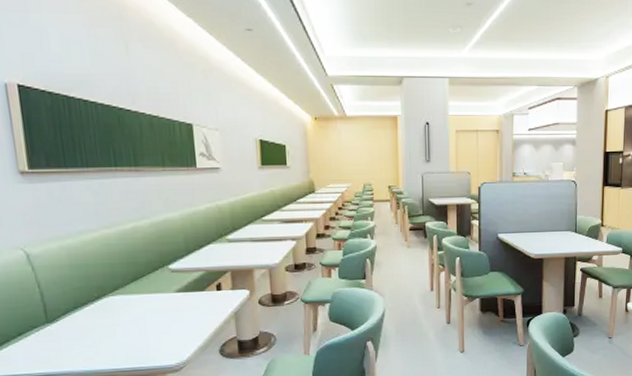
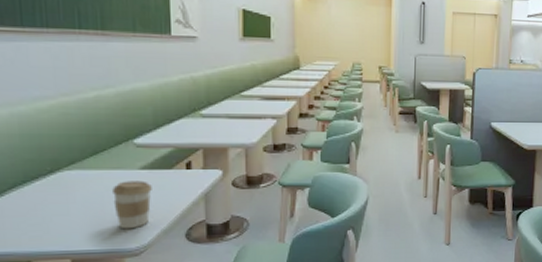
coffee cup: none [152,302,187,348] -> present [112,180,152,229]

